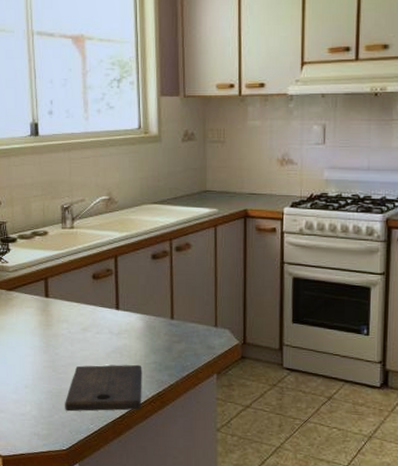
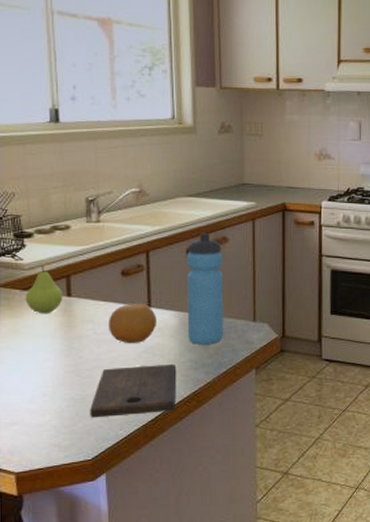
fruit: none [10,268,42,313] -> present [25,265,63,314]
fruit: none [81,305,125,344] -> present [109,303,158,344]
water bottle: none [152,239,187,348] -> present [187,233,224,345]

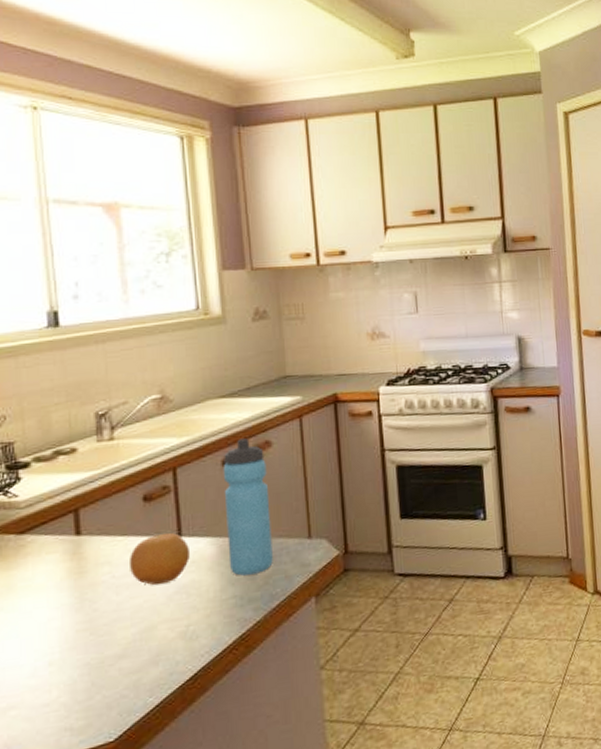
fruit: present [25,265,63,314] -> none [22,500,71,562]
cutting board: present [90,364,177,418] -> none [110,603,219,687]

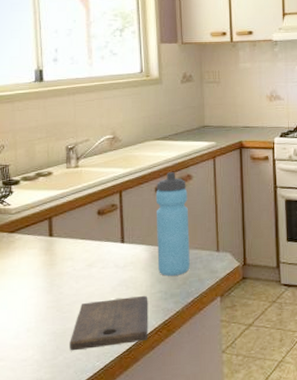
cutting board: none [110,603,219,687] -> present [70,295,148,351]
fruit: present [130,532,191,586] -> none [86,239,130,278]

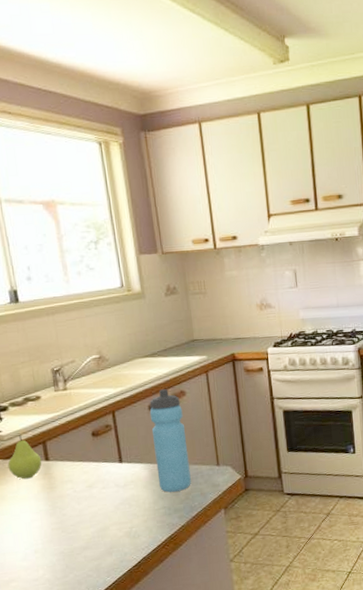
fruit: none [12,209,46,254] -> present [7,435,42,479]
cutting board: present [70,295,148,351] -> none [78,512,155,569]

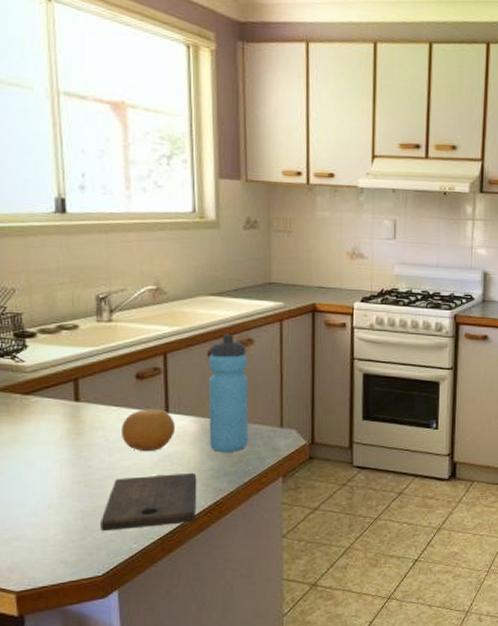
fruit: present [7,435,42,479] -> none [27,368,70,420]
cutting board: none [78,512,155,569] -> present [101,472,197,532]
fruit: none [85,459,130,498] -> present [122,408,176,452]

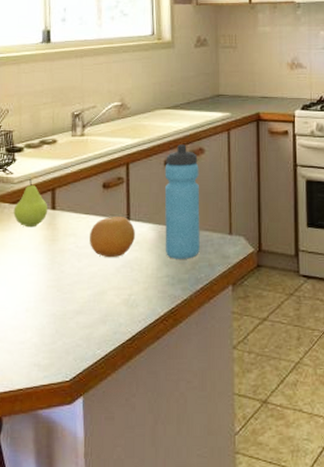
fruit: none [27,368,70,420] -> present [13,179,48,228]
cutting board: present [101,472,197,532] -> none [69,279,154,336]

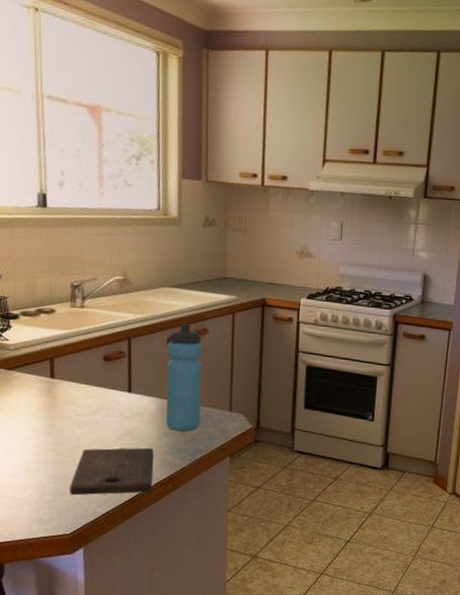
fruit: present [13,179,48,228] -> none [10,347,47,394]
cutting board: none [69,279,154,336] -> present [70,447,154,495]
fruit: present [90,216,136,258] -> none [90,387,137,427]

